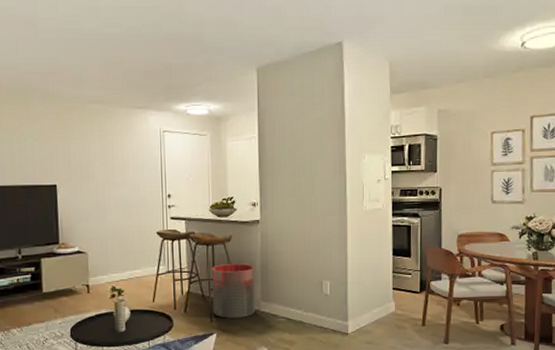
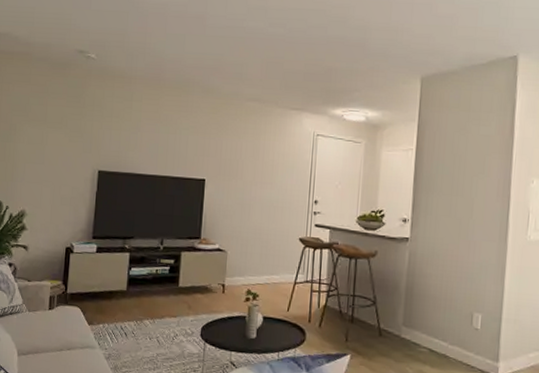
trash can: present [212,264,256,319] -> none [349,280,398,342]

